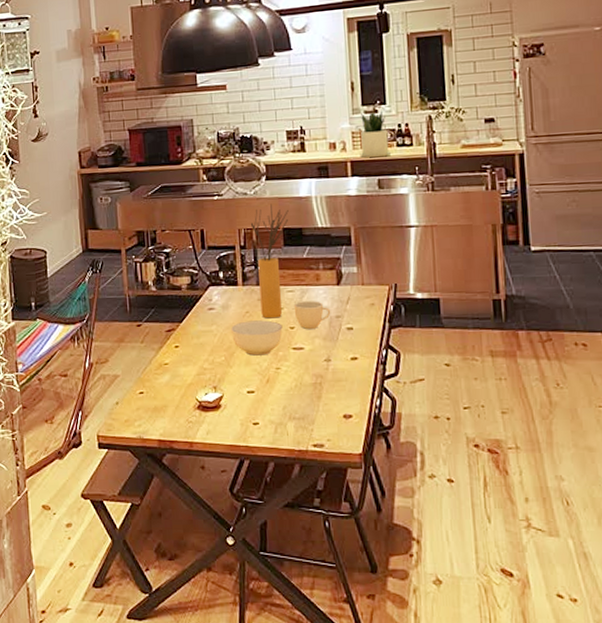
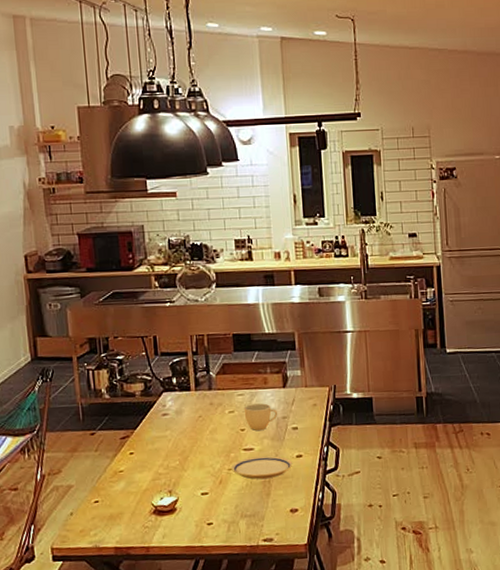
bowl: present [231,320,283,356] -> none [185,423,234,459]
vase: present [251,204,289,319] -> none [203,310,238,422]
plate: none [280,356,347,380] -> present [231,455,293,479]
planter: present [359,111,392,159] -> none [302,223,331,268]

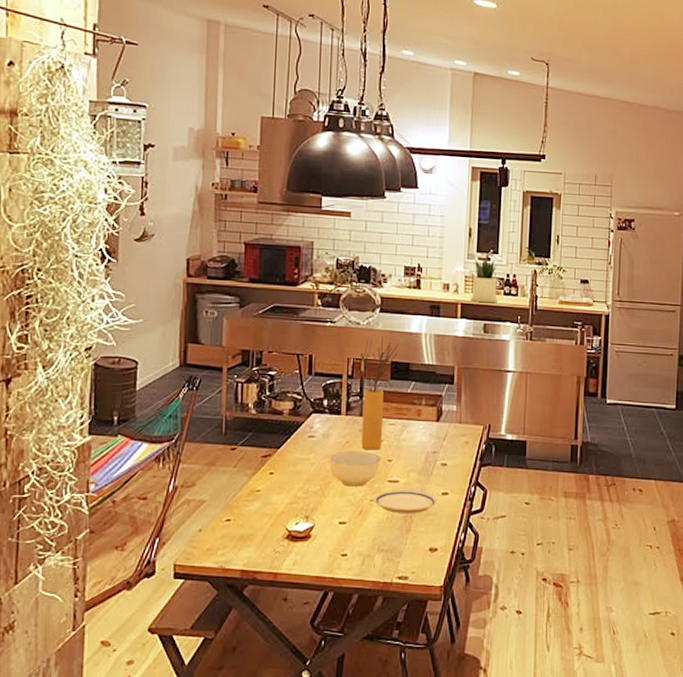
bowl: none [185,423,234,459] -> present [330,451,381,487]
vase: none [203,310,238,422] -> present [361,336,398,450]
cup: present [243,403,278,430] -> none [393,435,428,462]
planter: none [302,223,331,268] -> present [470,259,499,304]

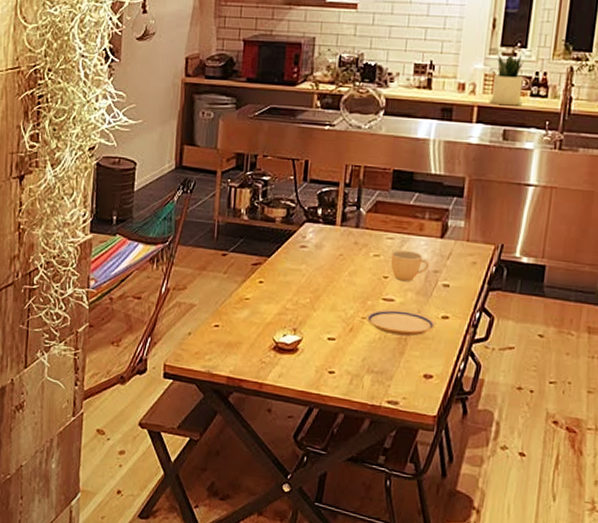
bowl: present [330,451,381,487] -> none [321,264,376,303]
vase: present [361,336,398,450] -> none [356,141,403,265]
cup: none [393,435,428,462] -> present [390,250,430,281]

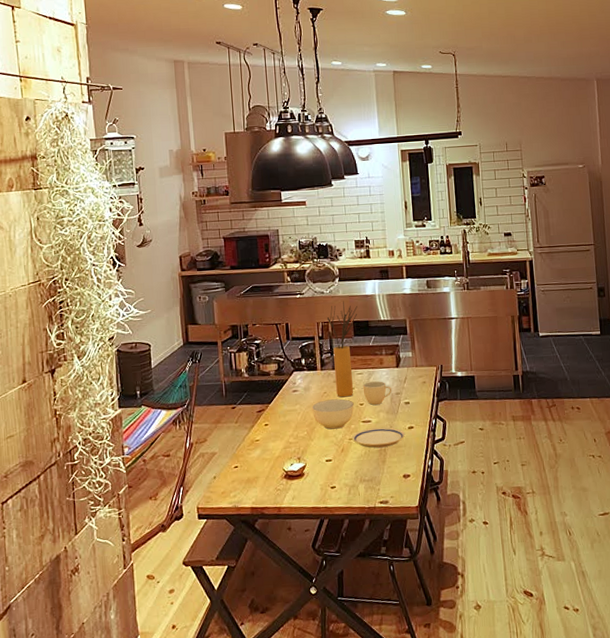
bowl: none [321,264,376,303] -> present [312,399,354,430]
vase: none [356,141,403,265] -> present [328,301,358,398]
planter: present [488,54,524,106] -> none [412,226,437,264]

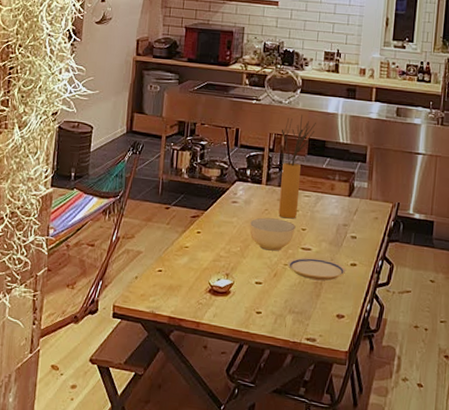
cup: present [362,381,392,405] -> none [307,206,340,233]

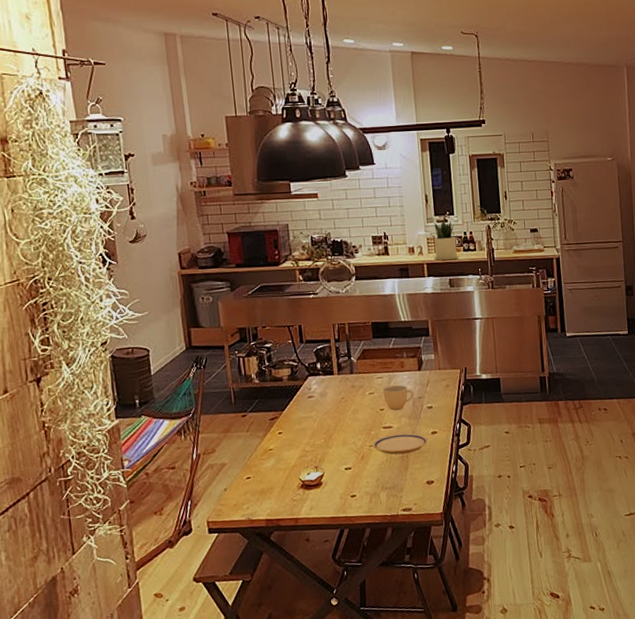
bowl: present [250,217,296,251] -> none [329,404,374,437]
vase: present [278,114,316,219] -> none [344,301,377,403]
cup: none [307,206,340,233] -> present [382,385,414,410]
planter: none [384,47,412,89] -> present [434,221,460,261]

